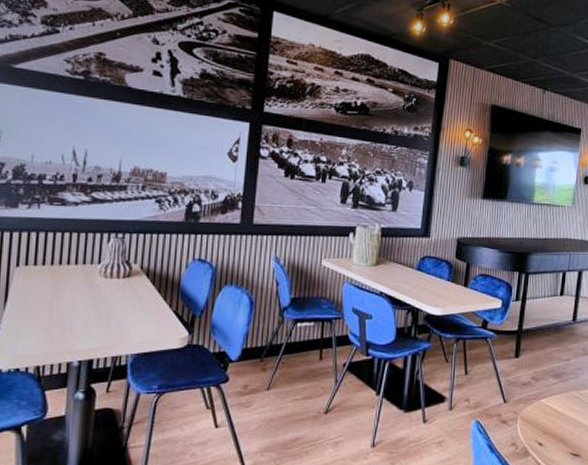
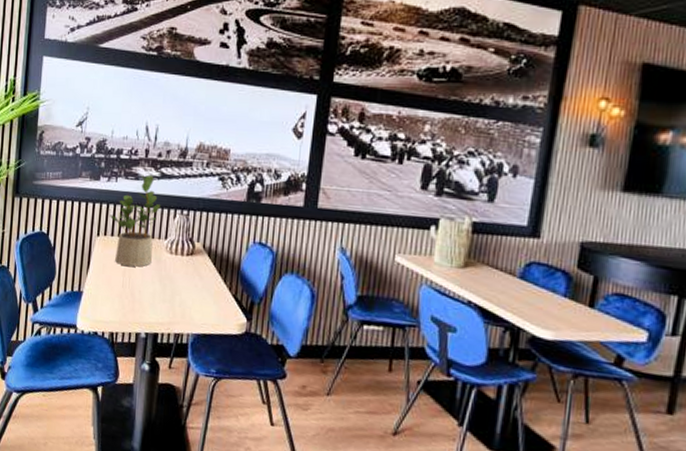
potted plant: none [31,199,92,295] -> present [109,174,160,267]

